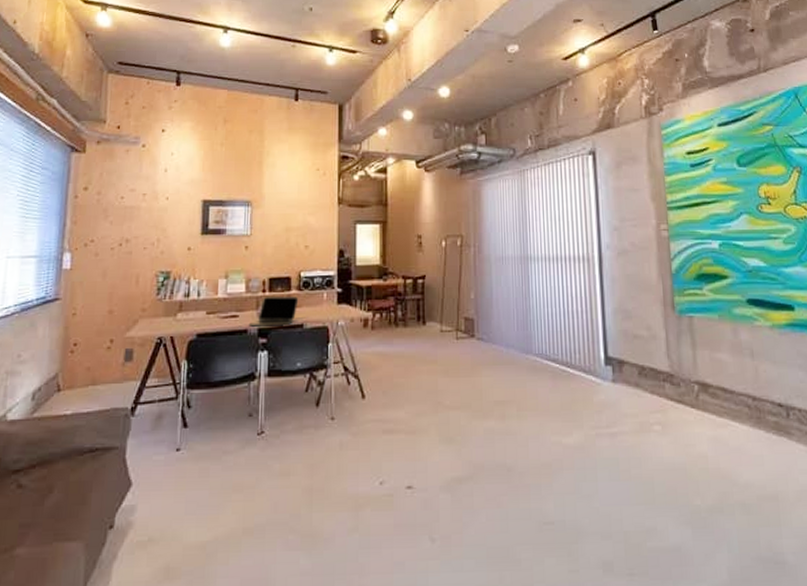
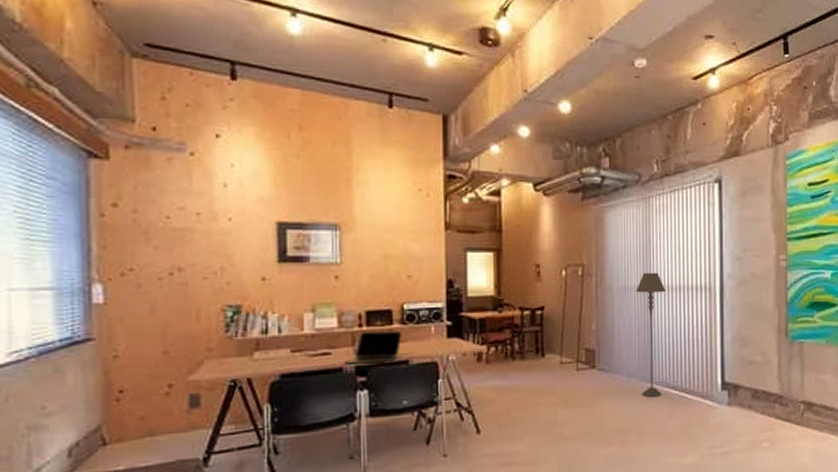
floor lamp: none [513,243,544,369] -> present [636,272,666,397]

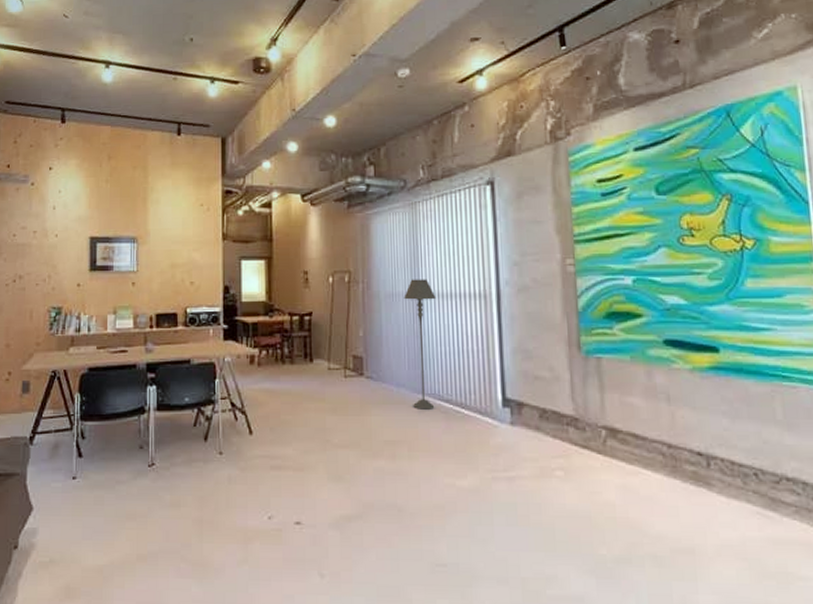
laptop: present [344,331,403,365] -> none [137,332,186,362]

